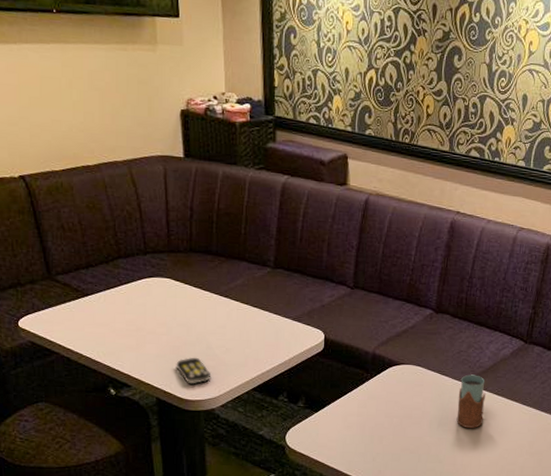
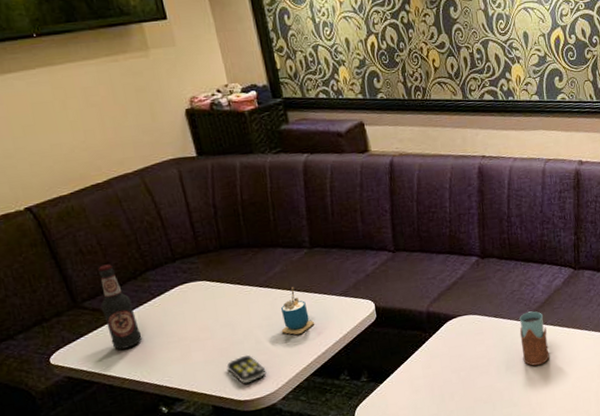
bottle: none [72,244,104,327] -> present [98,264,142,350]
cup: none [232,301,264,349] -> present [281,286,314,335]

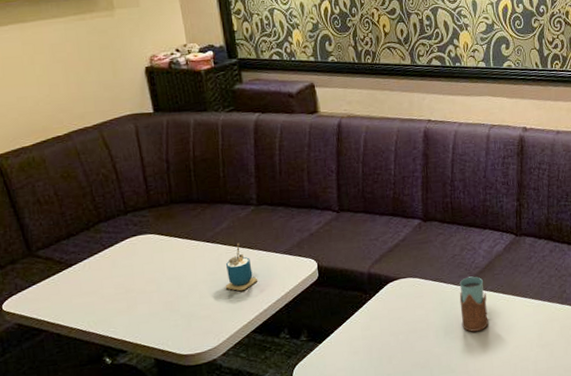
bottle: present [98,264,142,350] -> none [53,214,91,299]
remote control: present [226,354,267,384] -> none [170,309,209,338]

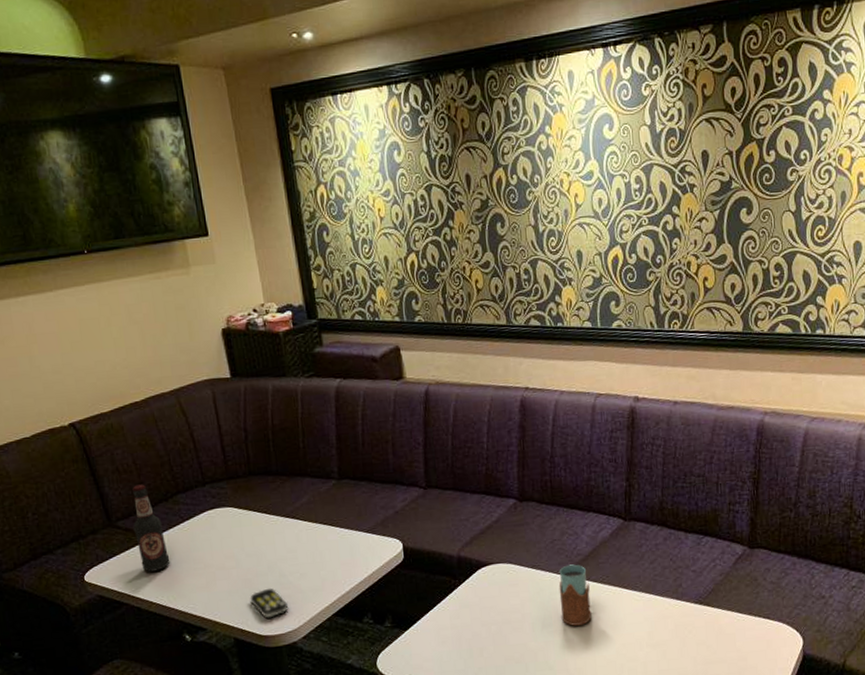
bottle: none [53,214,91,299] -> present [132,484,170,572]
remote control: none [170,309,209,338] -> present [250,588,289,618]
cup: present [225,242,257,291] -> none [305,519,339,571]

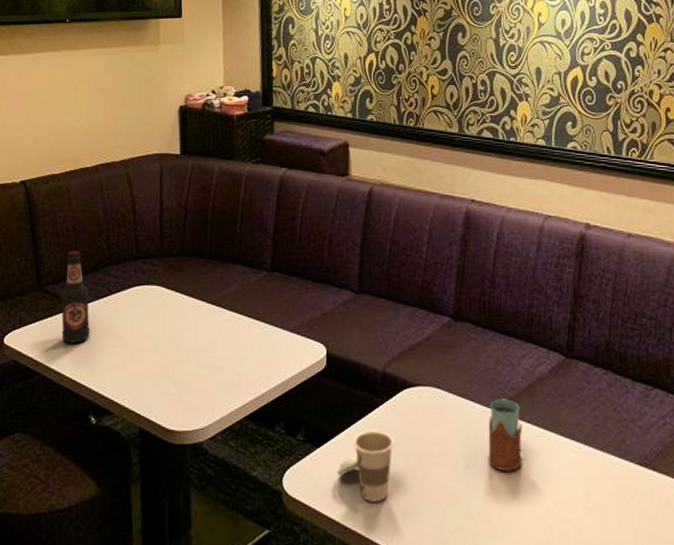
remote control: present [250,588,289,618] -> none [162,378,200,411]
cup: none [425,608,475,670] -> present [336,430,394,502]

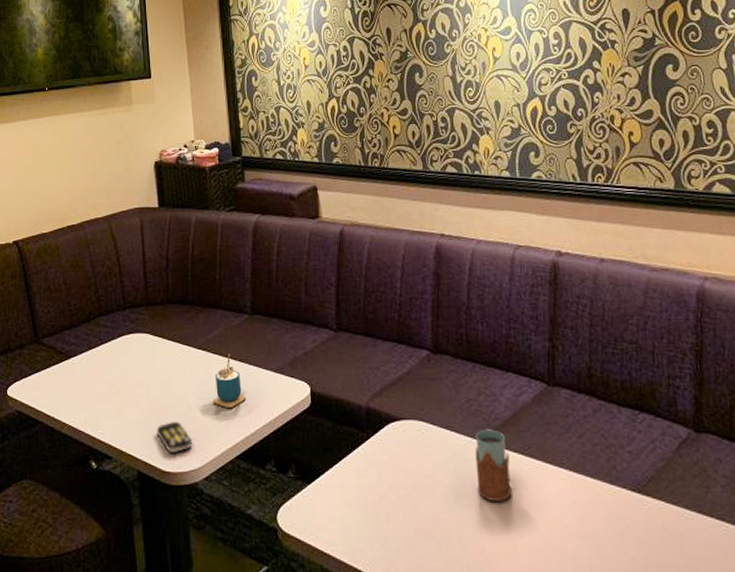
bottle: present [60,250,91,343] -> none [56,304,86,392]
remote control: none [162,378,200,411] -> present [156,421,193,454]
cup: none [224,310,259,368] -> present [212,353,246,409]
cup: present [336,430,394,502] -> none [329,465,383,536]

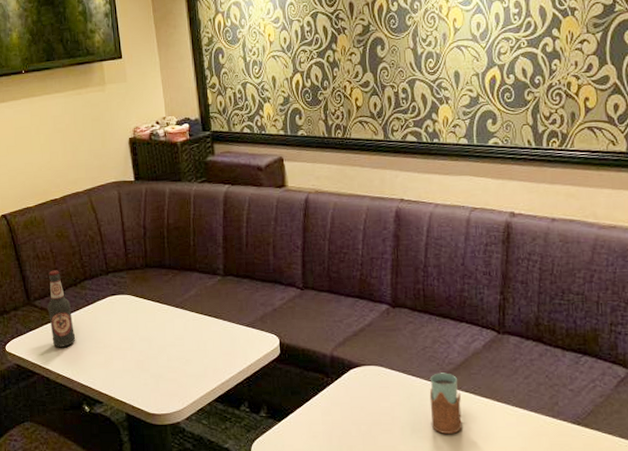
bottle: none [56,304,86,392] -> present [47,270,76,347]
remote control: present [156,421,193,454] -> none [141,370,174,398]
cup: present [212,353,246,409] -> none [191,311,221,359]

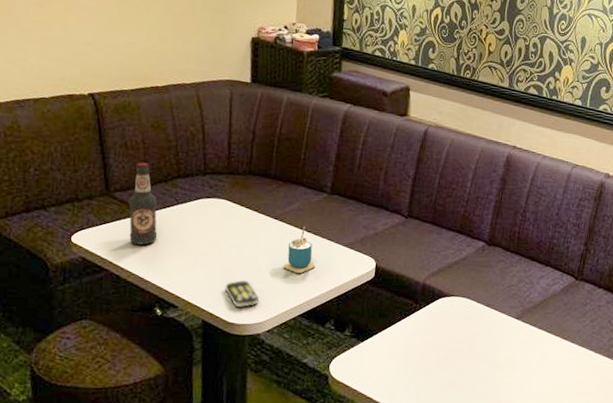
remote control: none [141,370,174,398] -> present [224,280,260,308]
cup: none [191,311,221,359] -> present [283,226,315,274]
drinking glass: present [429,373,462,434] -> none [503,309,535,365]

